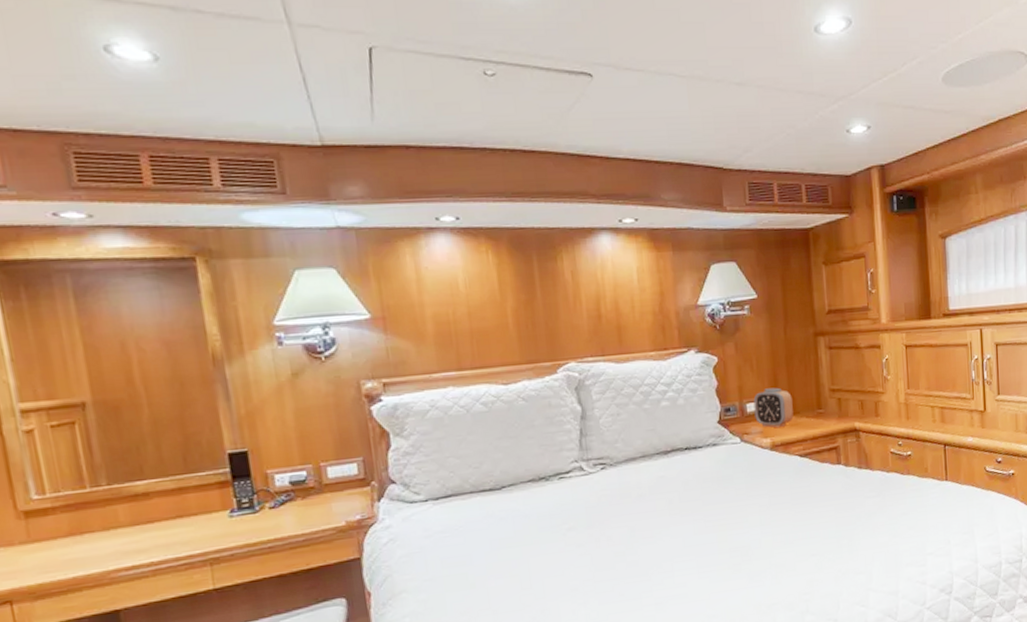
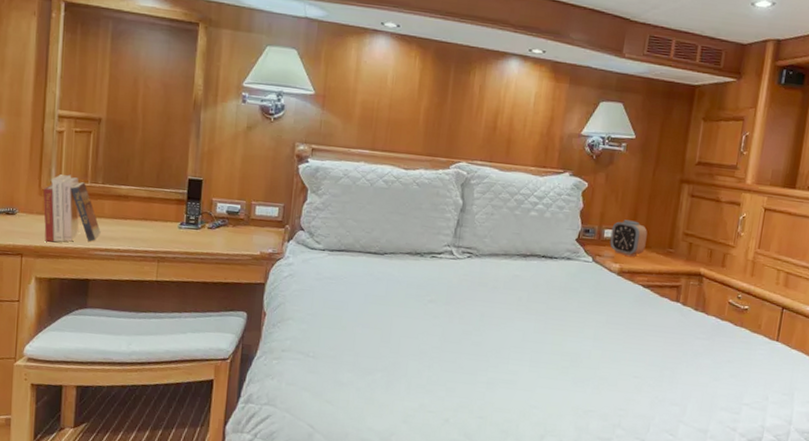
books: none [22,483,121,577] -> present [43,173,101,242]

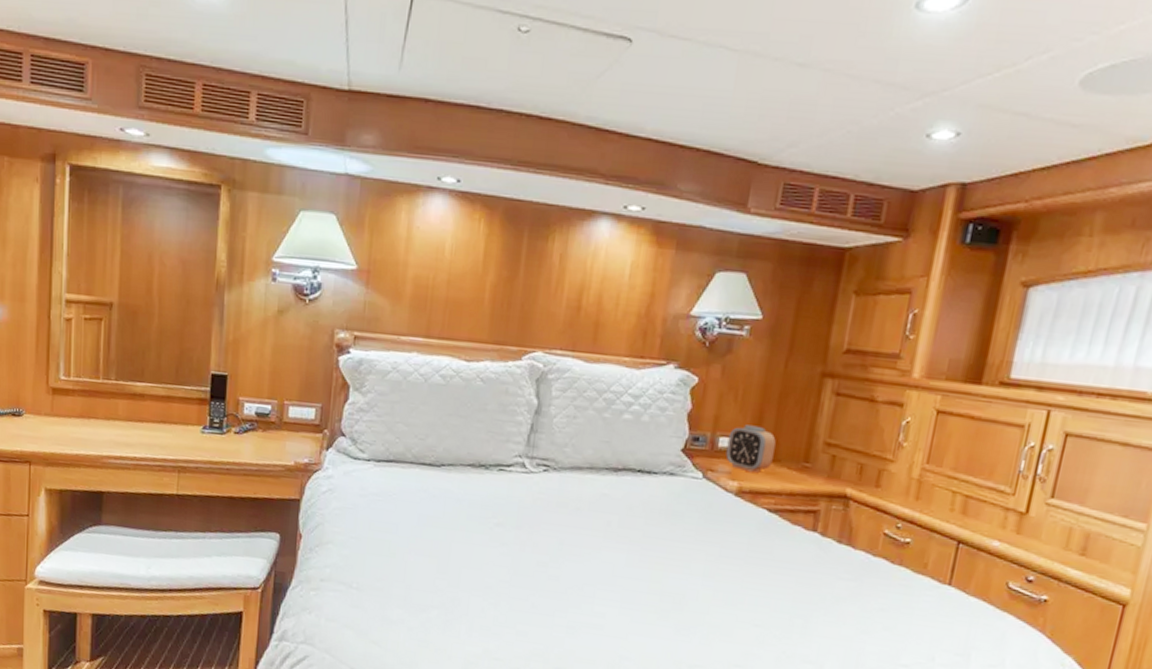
books: present [43,173,101,242] -> none [51,368,115,448]

